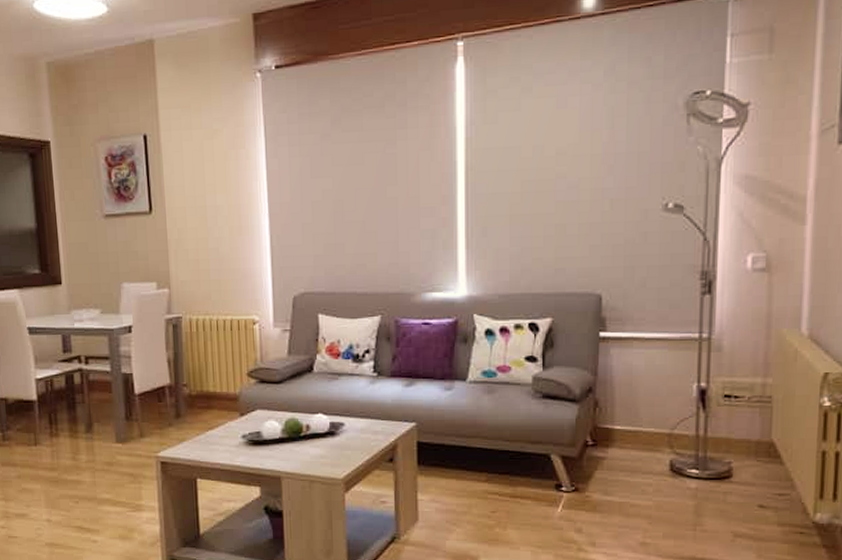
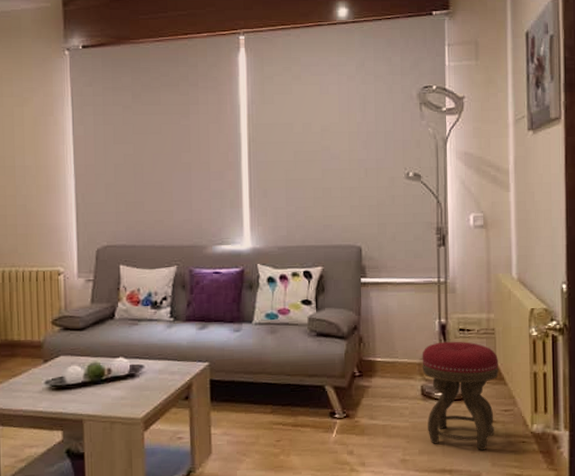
stool: none [672,409,774,539] -> present [422,341,499,450]

